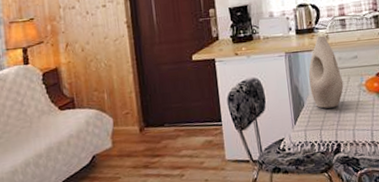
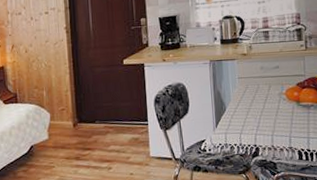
vase: present [308,35,344,109] -> none [231,46,265,114]

